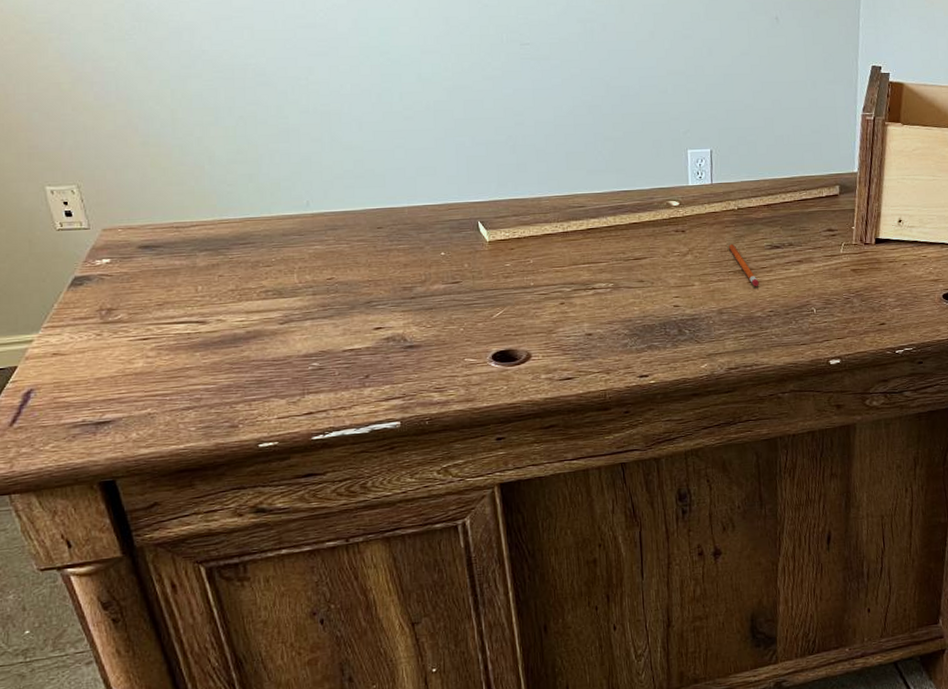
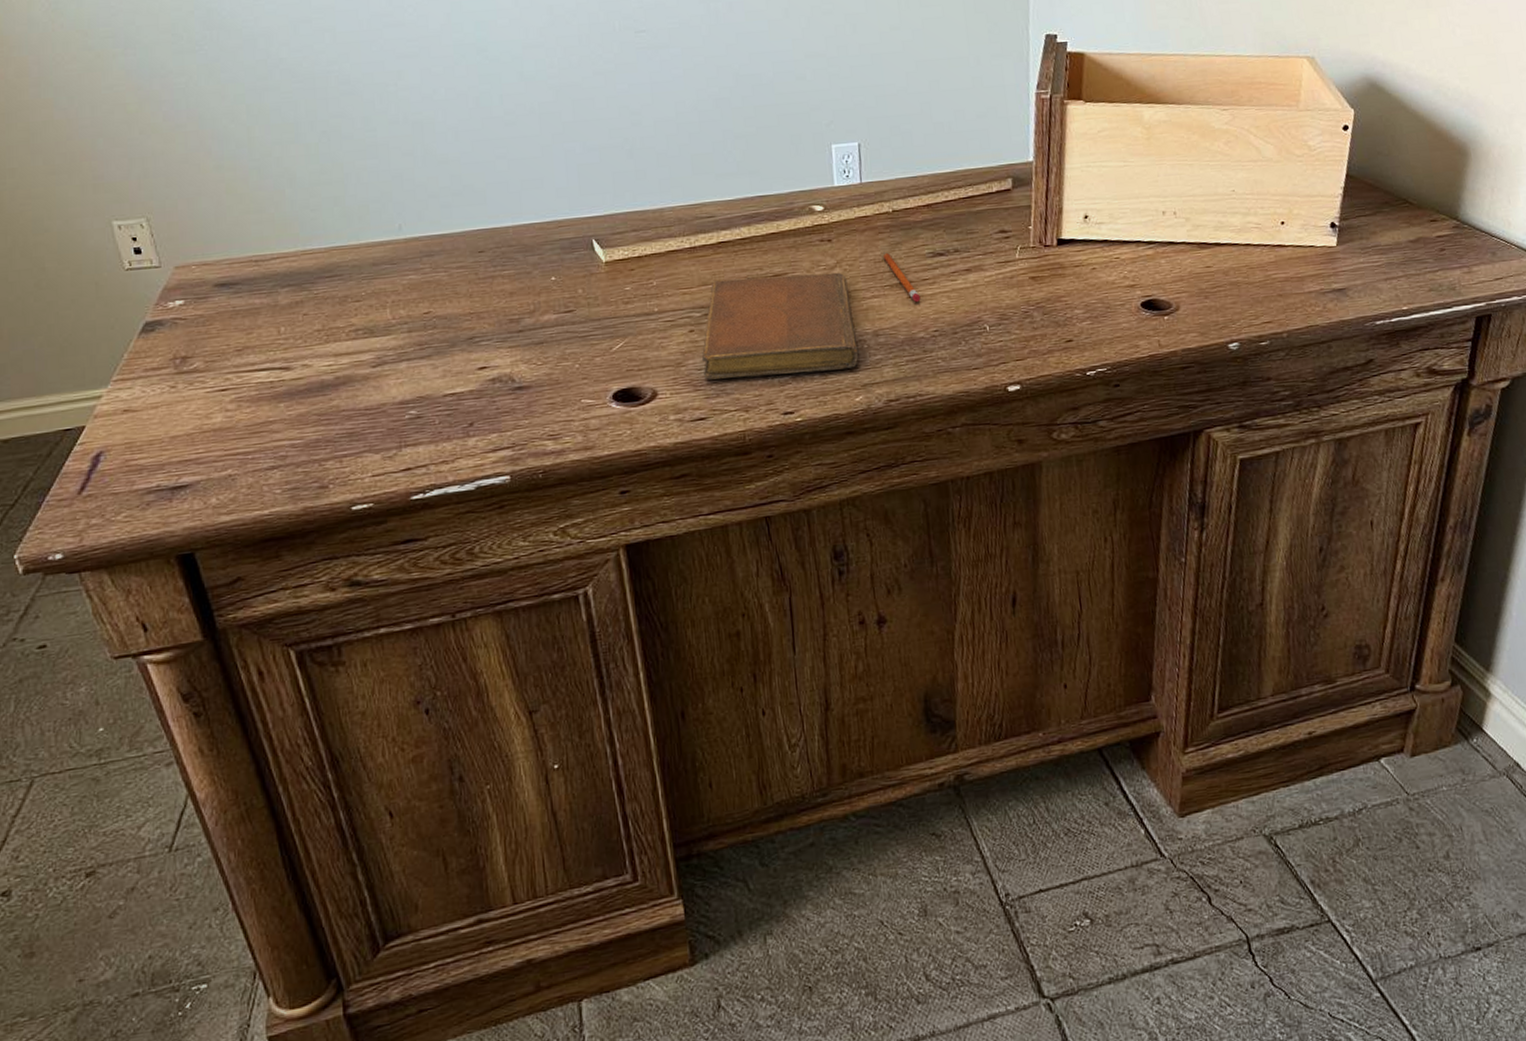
notebook: none [571,258,705,346] -> present [702,272,859,380]

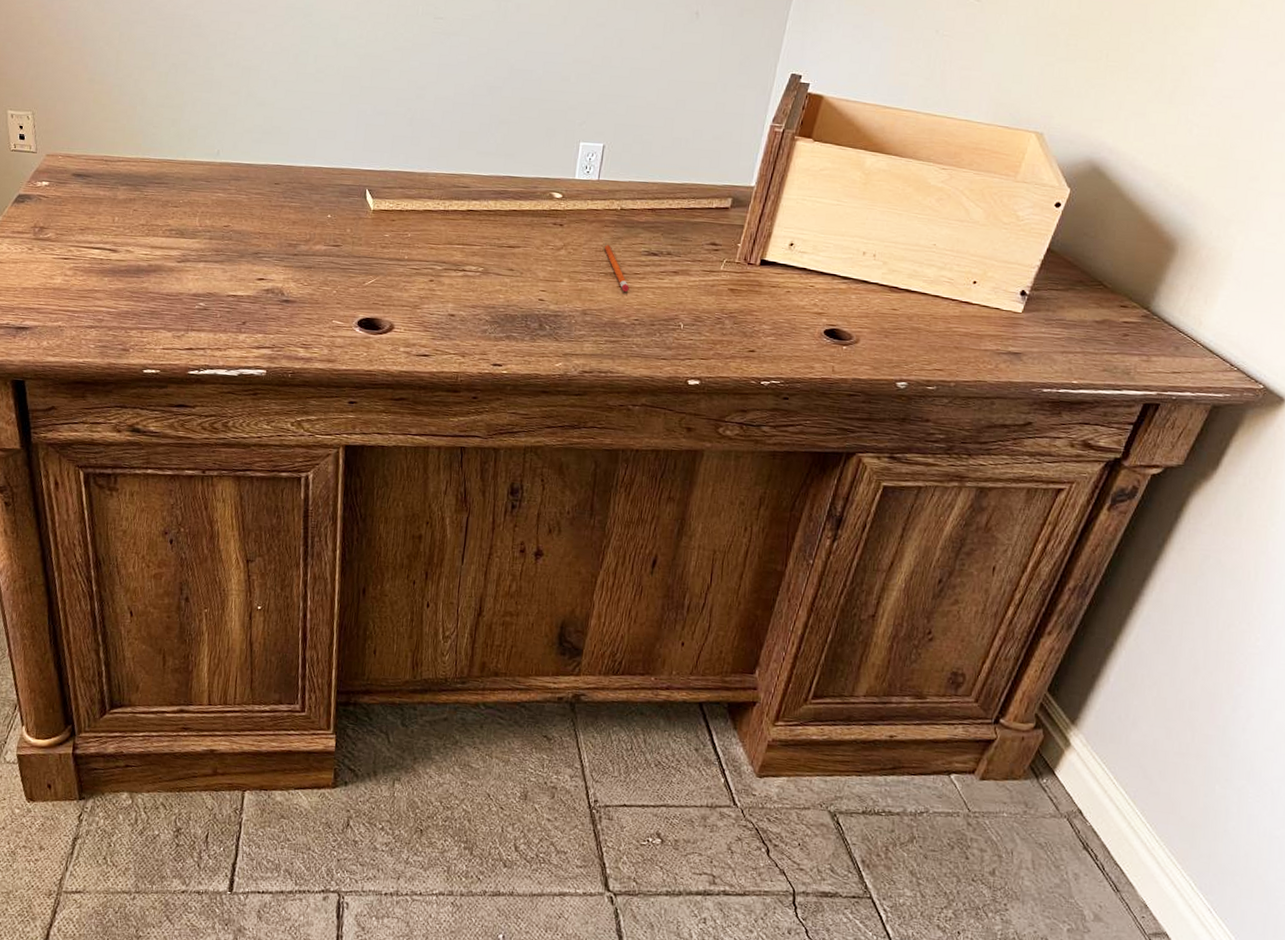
notebook: present [702,272,859,380] -> none [434,242,569,338]

